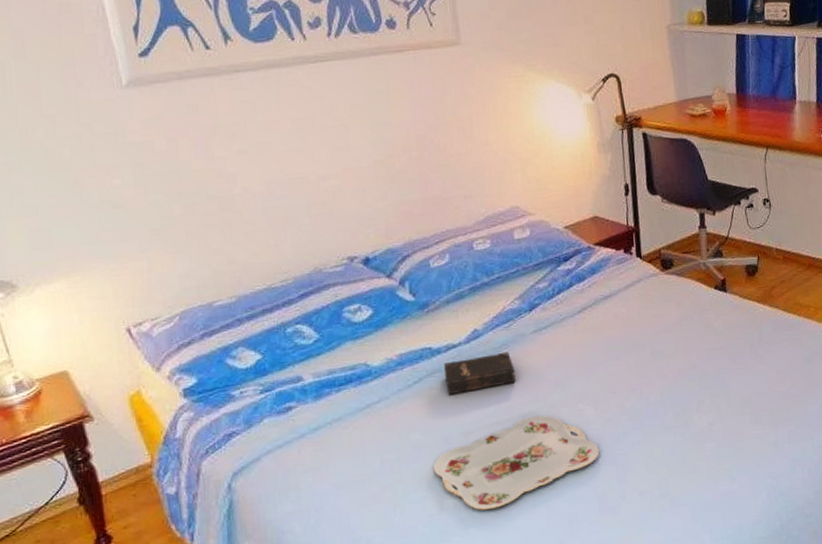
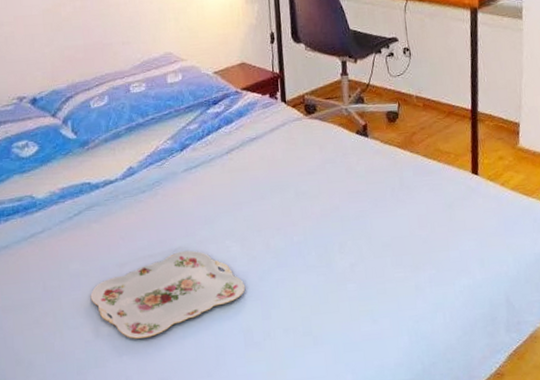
hardback book: present [444,351,516,396] -> none [102,188,167,229]

